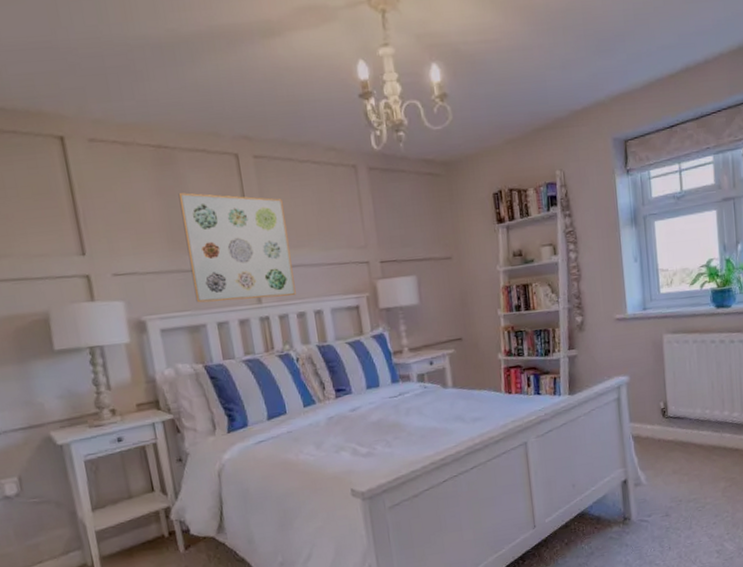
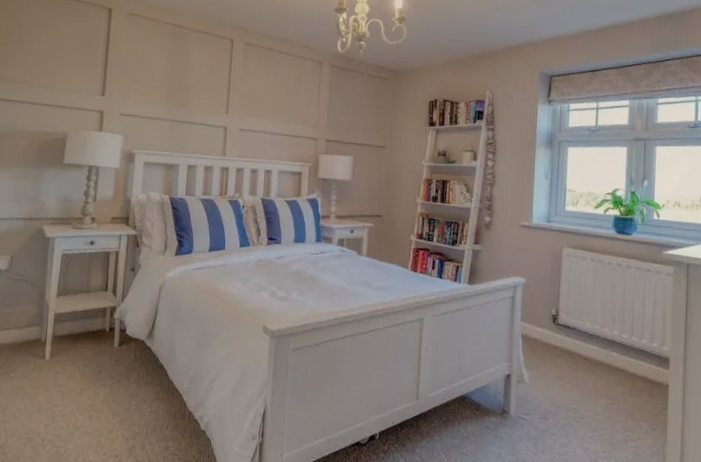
wall art: present [178,193,296,303] -> none [176,62,259,155]

